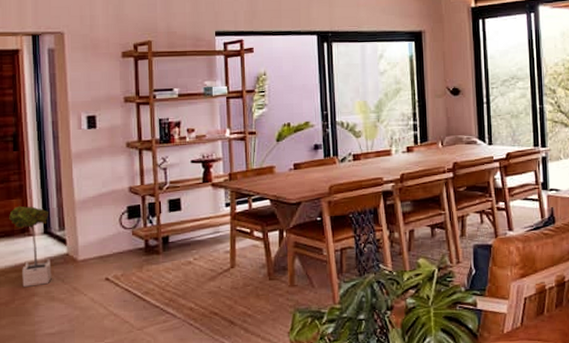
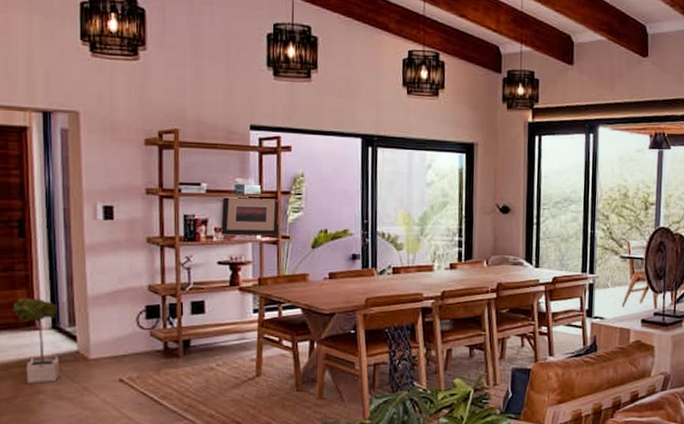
picture frame: none [193,97,246,135] -> present [221,197,279,236]

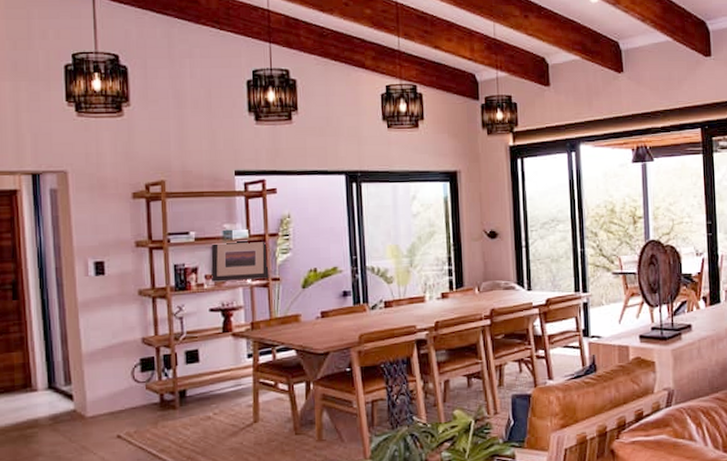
potted tree: present [13,297,60,383] -> none [9,359,58,446]

